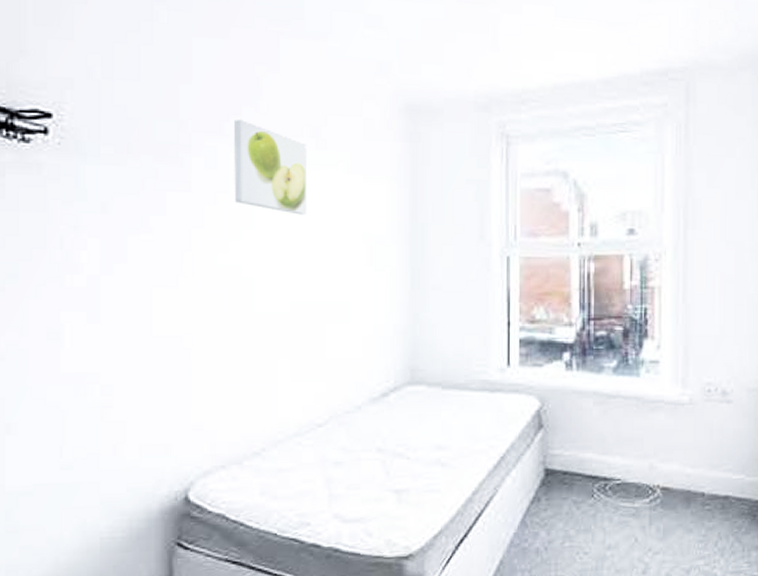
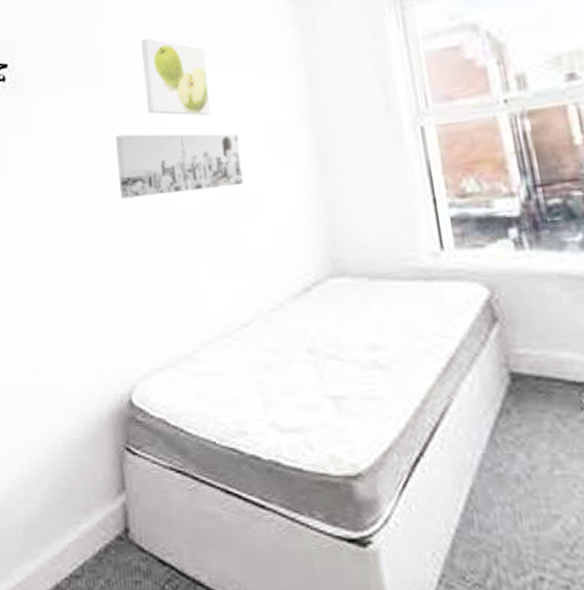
wall art: none [193,221,334,292] -> present [116,133,244,199]

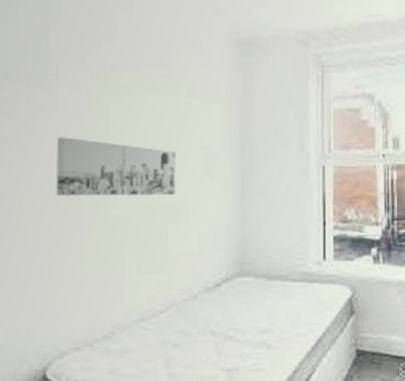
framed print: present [141,39,211,116] -> none [93,53,154,132]

